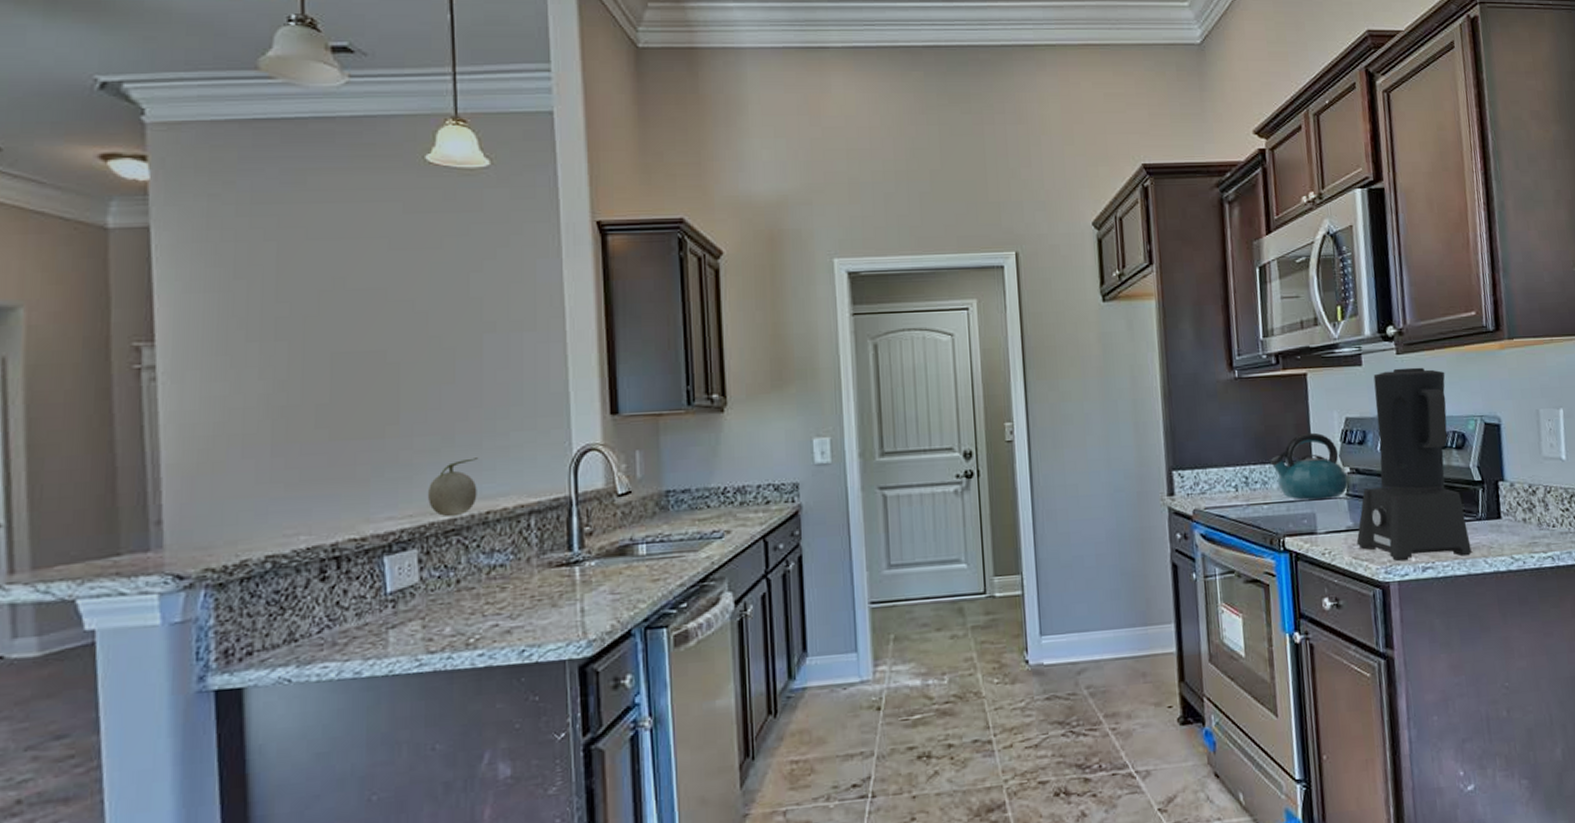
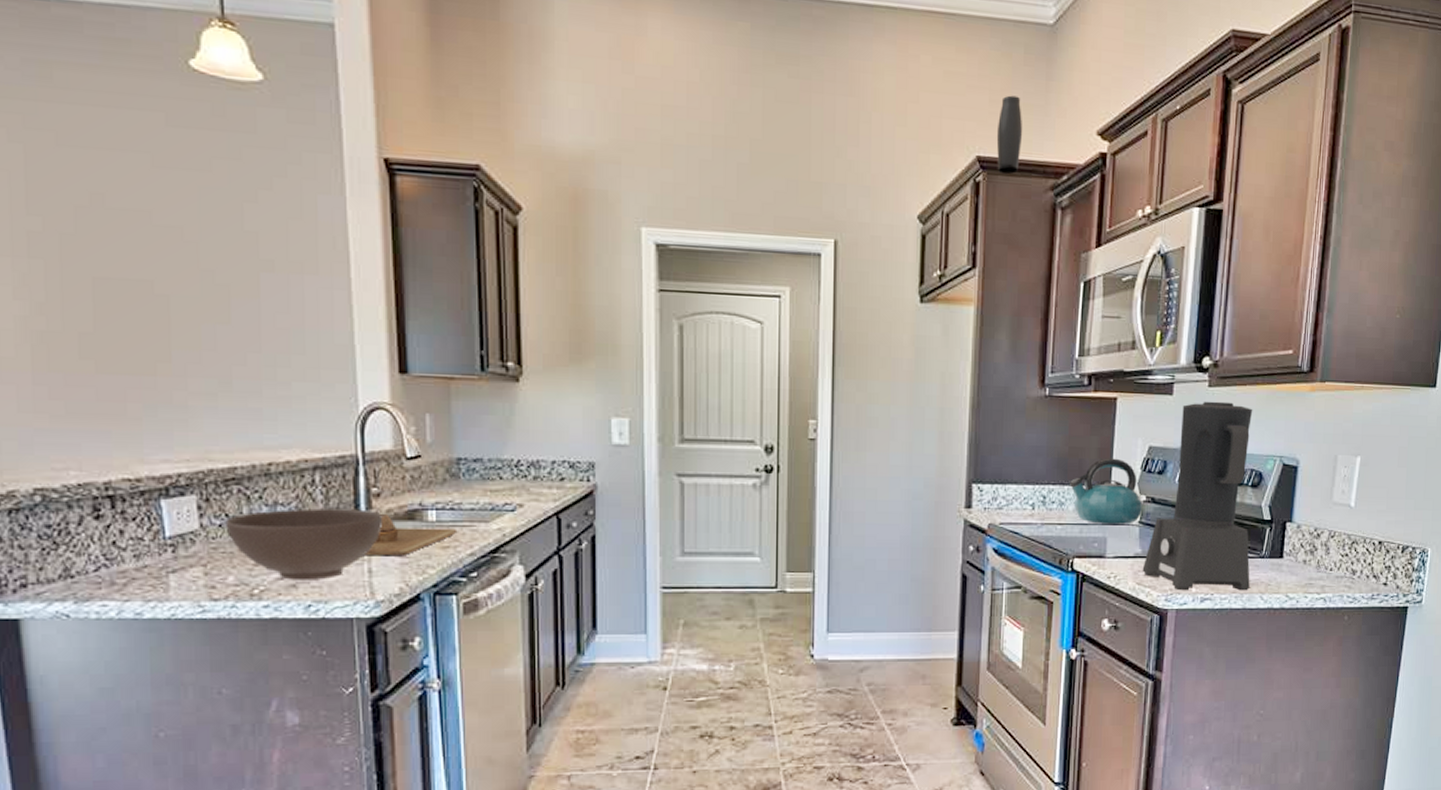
fruit: present [427,457,479,517] -> none [204,405,259,465]
bowl: none [444,549,596,627] -> present [225,508,383,580]
cutting board: none [577,551,668,594] -> present [365,513,458,557]
vase: none [1158,108,1184,178] -> present [996,95,1023,175]

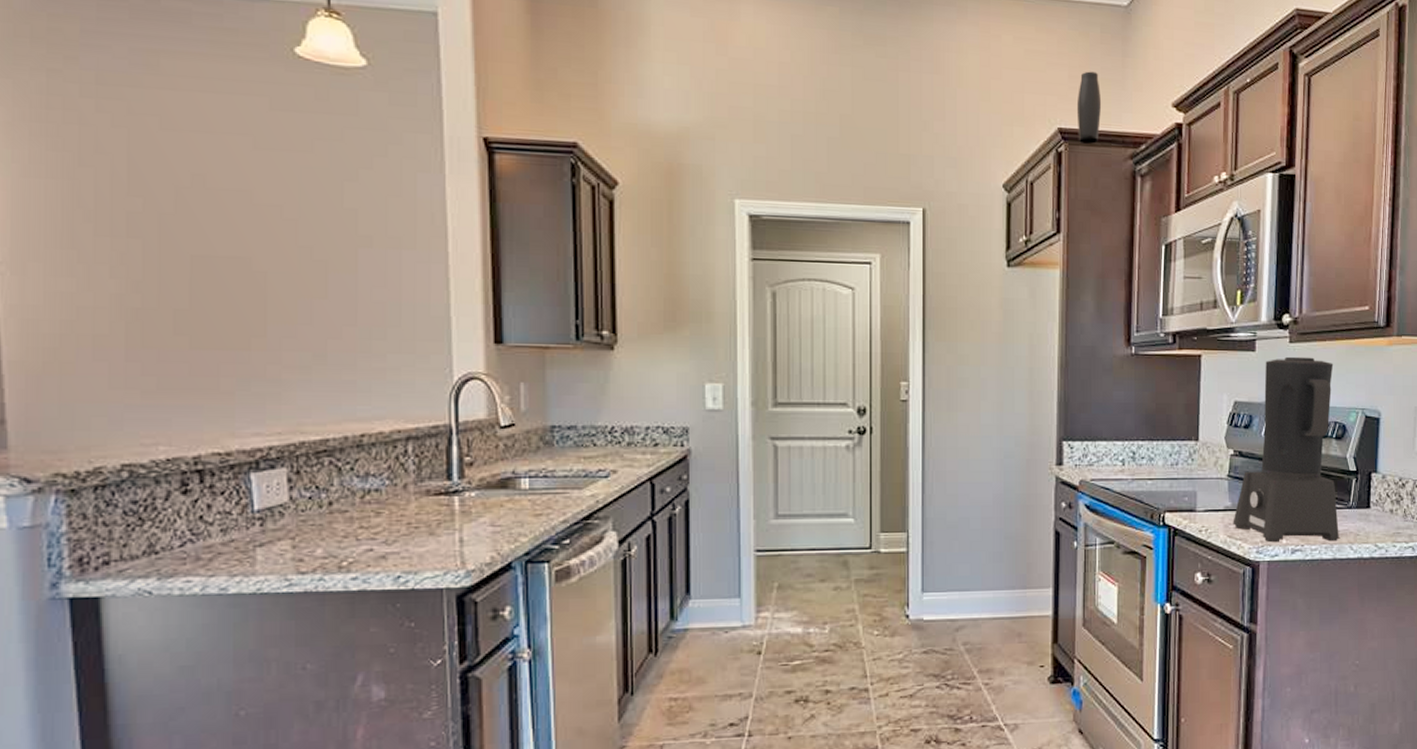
bowl: present [225,508,383,580] -> none [315,479,476,552]
cutting board: present [365,513,458,557] -> none [456,482,551,525]
kettle: present [1068,458,1143,524] -> none [1157,413,1231,478]

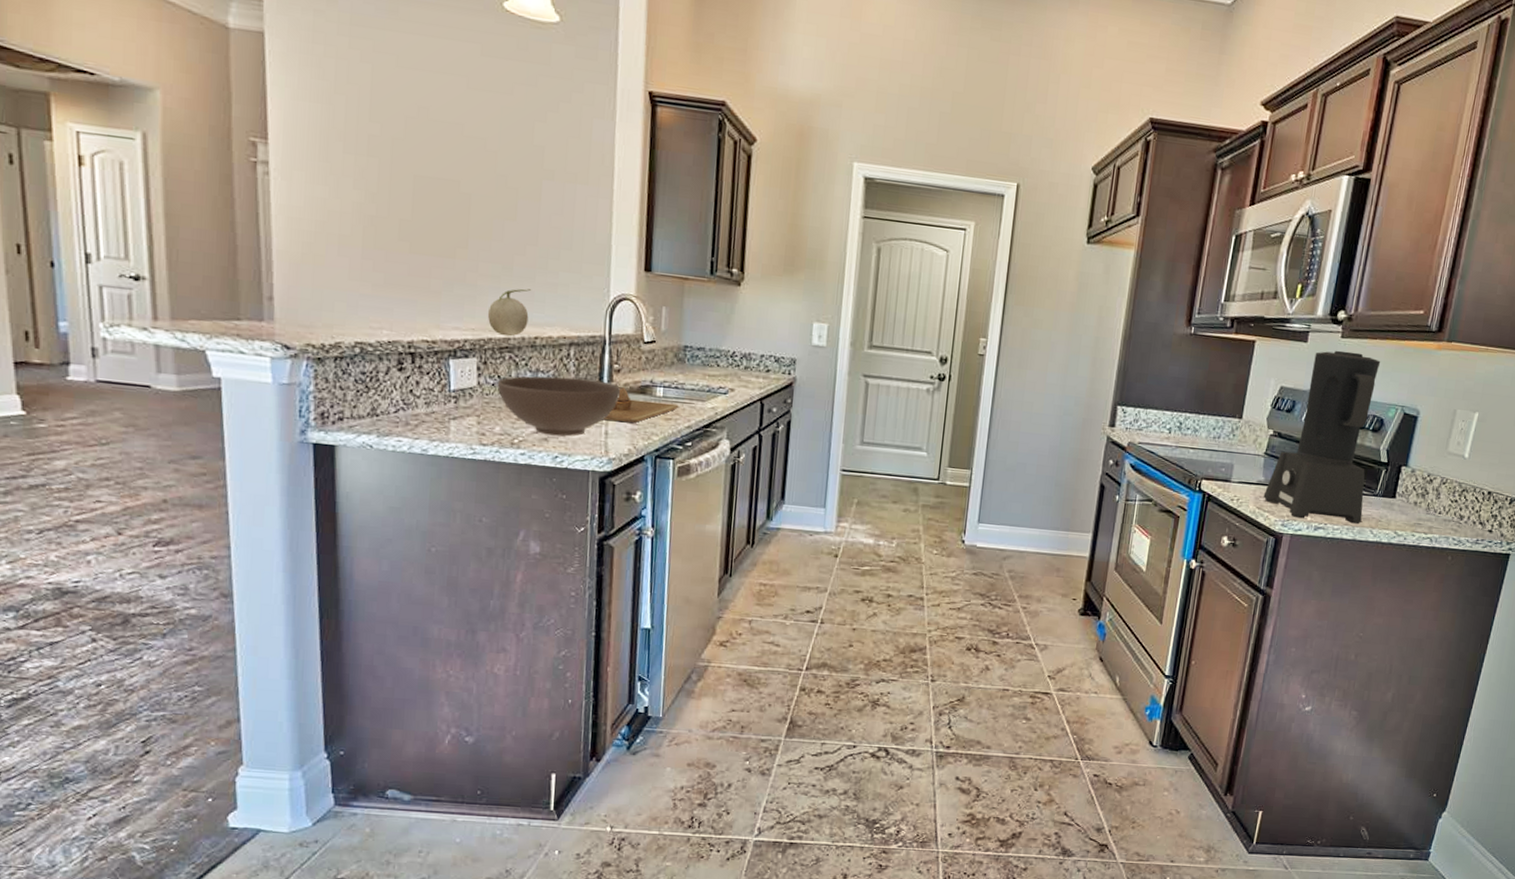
fruit: none [297,378,353,437] -> present [487,289,532,337]
bowl: none [315,479,476,552] -> present [497,375,621,437]
cutting board: none [456,482,551,525] -> present [603,386,679,423]
vase: present [1076,71,1102,145] -> none [1167,65,1195,136]

